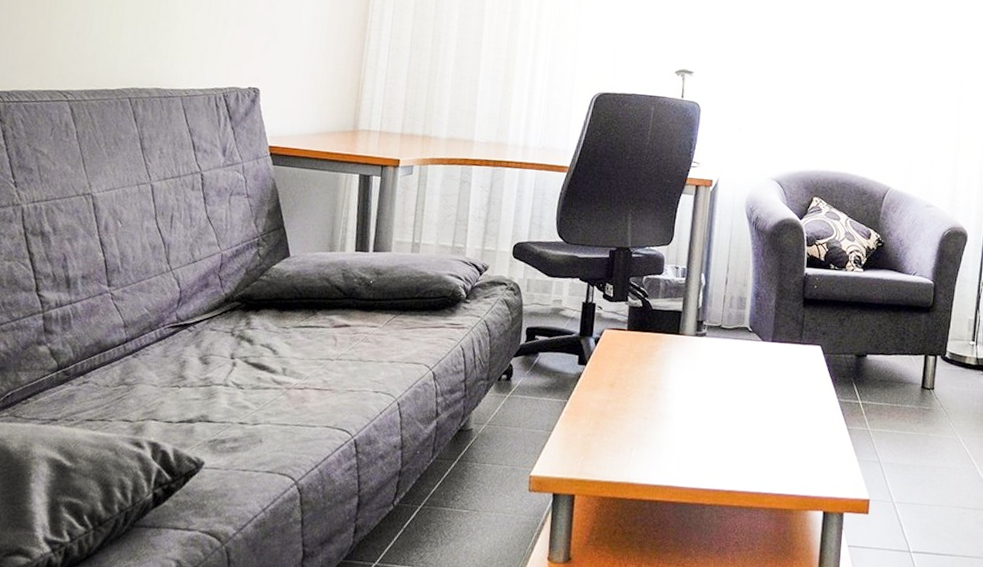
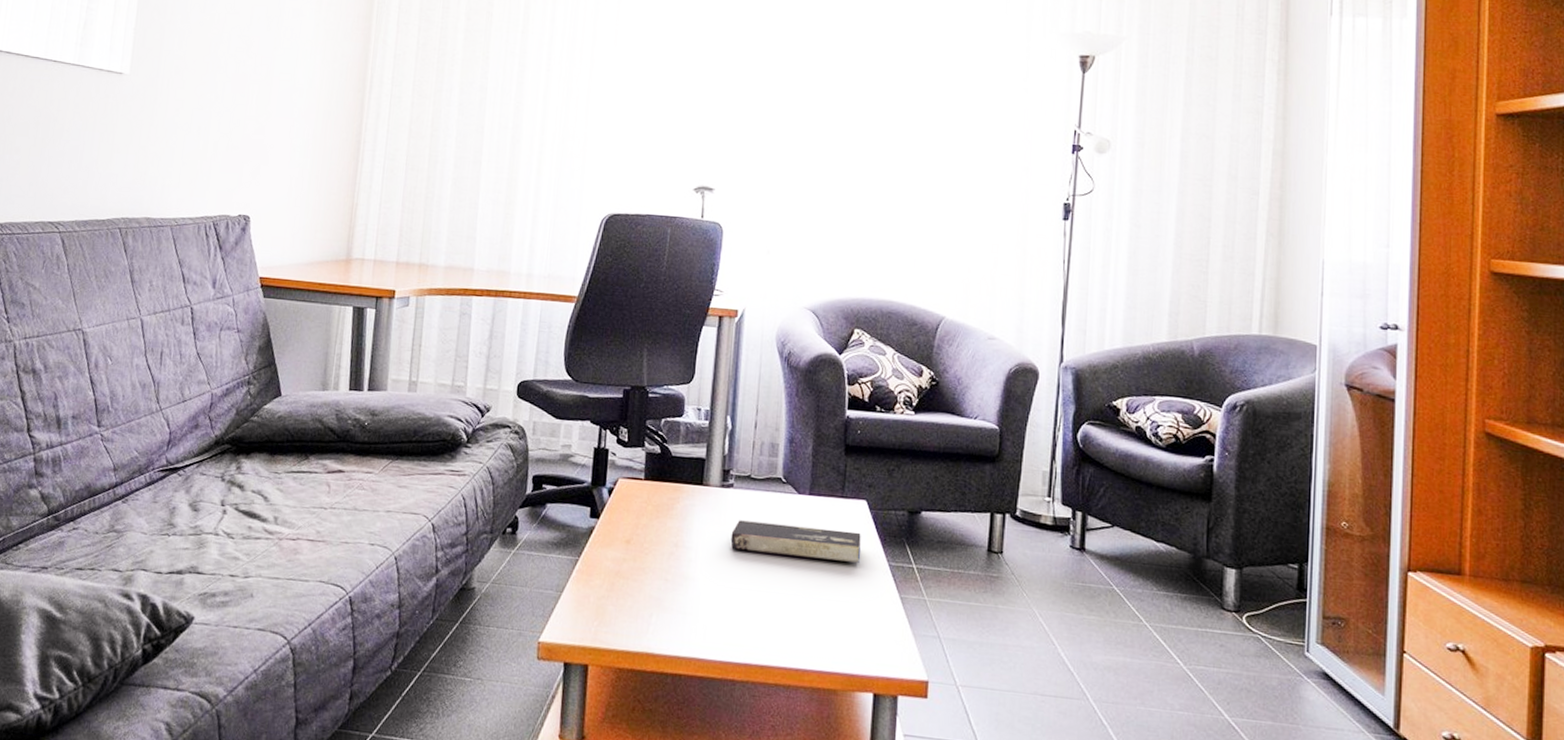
book: none [702,365,816,400] -> present [730,520,861,563]

